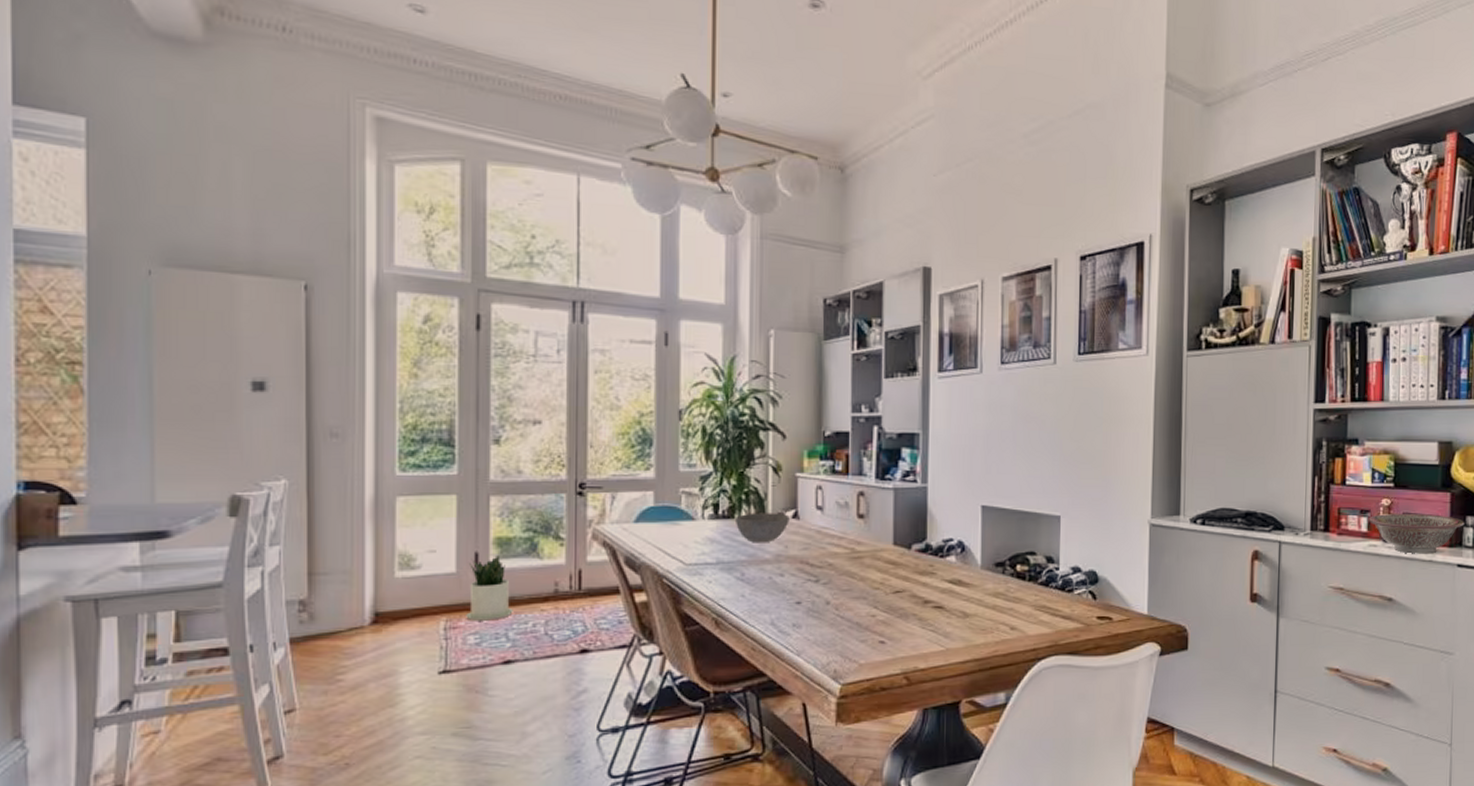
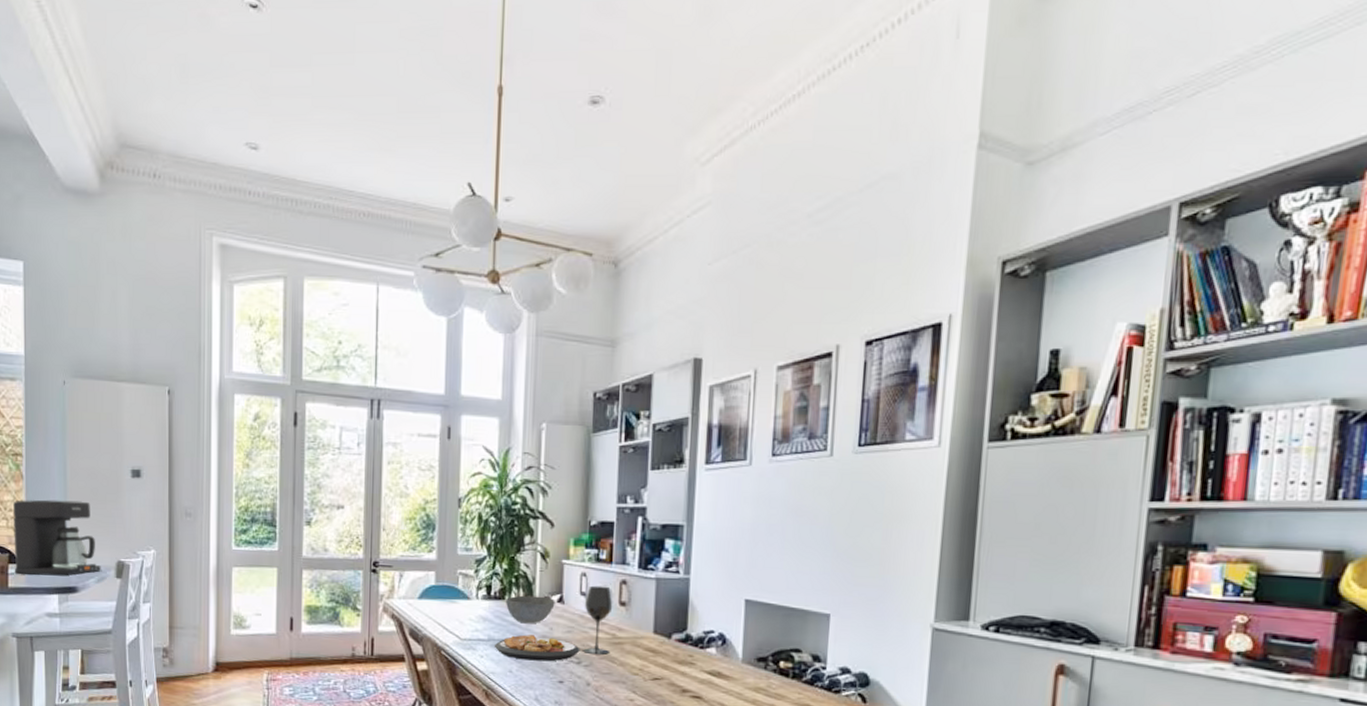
coffee maker: none [68,420,206,519] -> present [13,499,101,575]
planter: present [466,556,513,621] -> none [283,621,319,677]
plate: none [723,555,818,582] -> present [494,634,580,662]
wineglass: none [821,498,851,570] -> present [583,585,613,655]
decorative bowl: present [1367,513,1465,554] -> none [1213,632,1355,684]

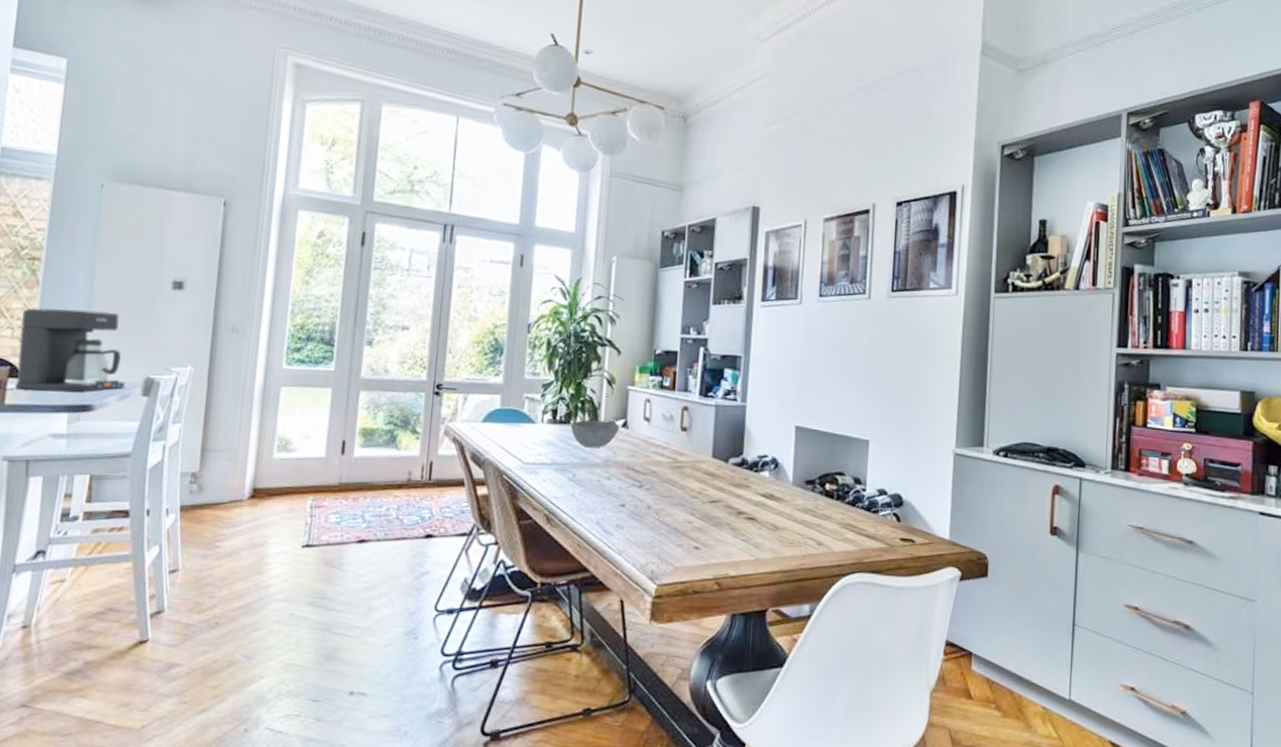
plate: present [494,634,580,662] -> none [557,458,642,485]
wineglass: present [583,585,613,655] -> none [645,411,675,478]

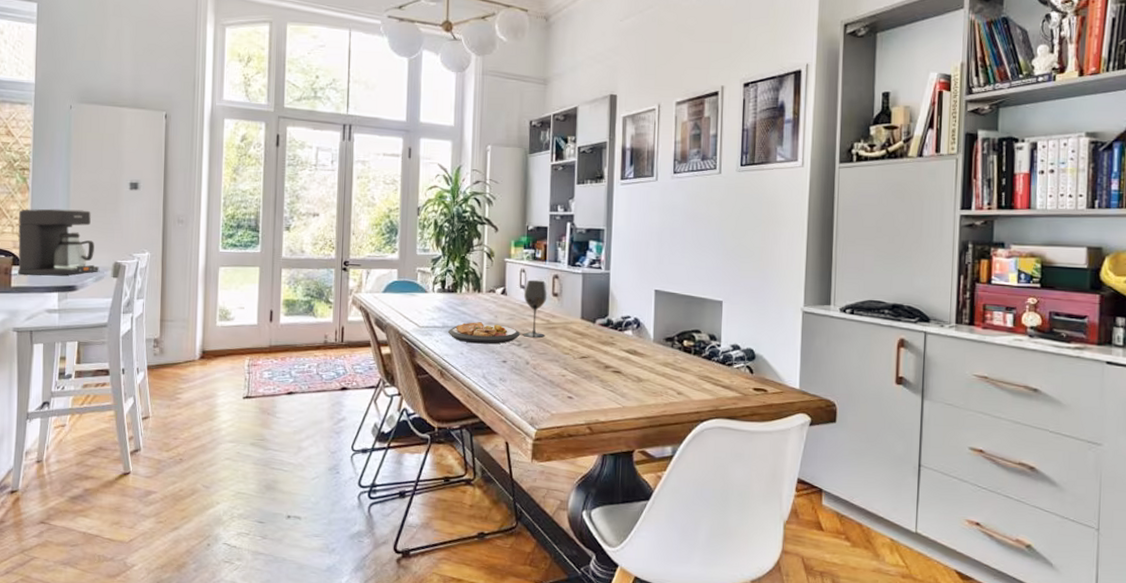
plate: none [557,458,642,485] -> present [447,322,521,344]
bowl: present [570,420,620,448] -> none [457,288,499,313]
wineglass: none [645,411,675,478] -> present [523,280,547,338]

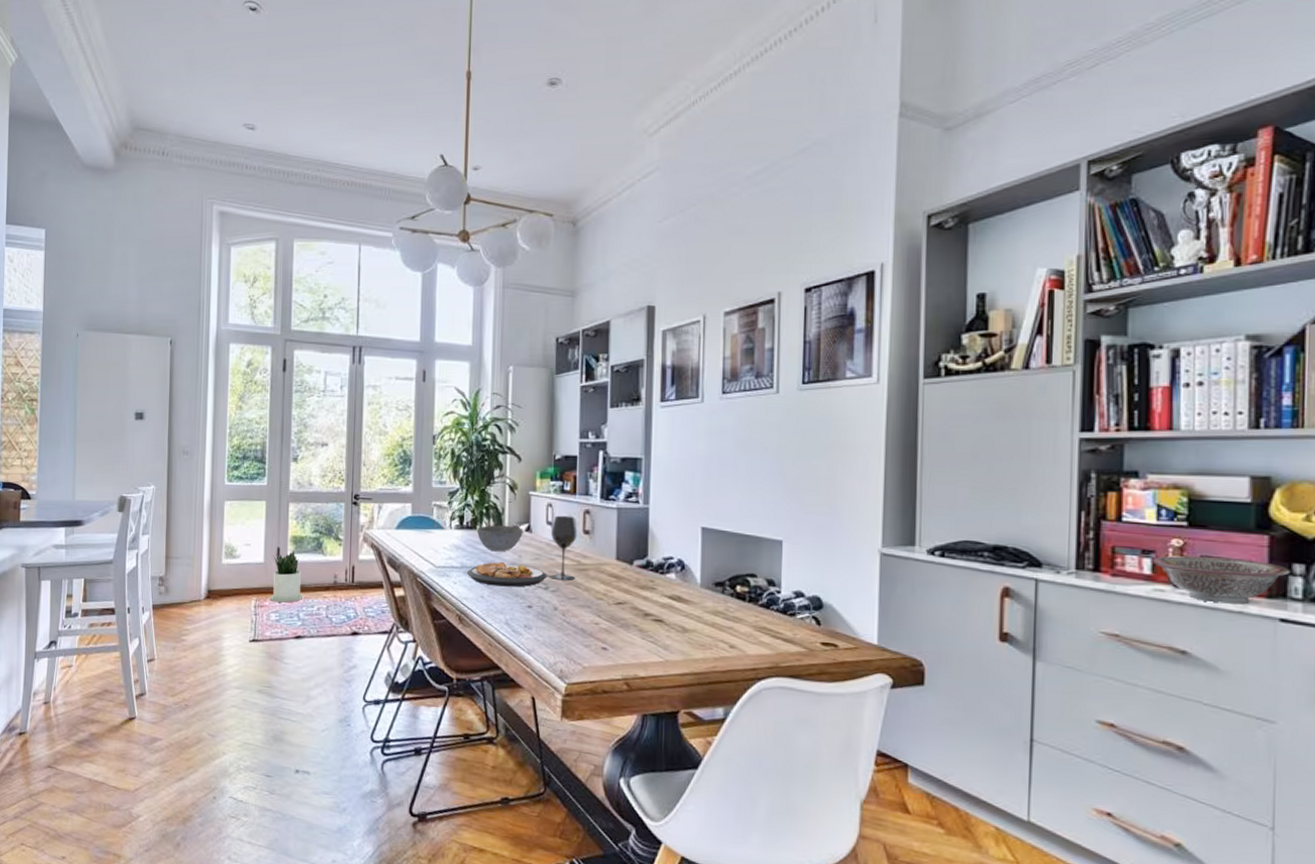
coffee maker: present [17,208,99,276] -> none [26,440,105,510]
planter: none [263,313,295,362] -> present [270,551,304,603]
bowl: none [457,288,499,313] -> present [476,525,523,552]
decorative bowl: none [1012,311,1115,351] -> present [1151,555,1290,604]

